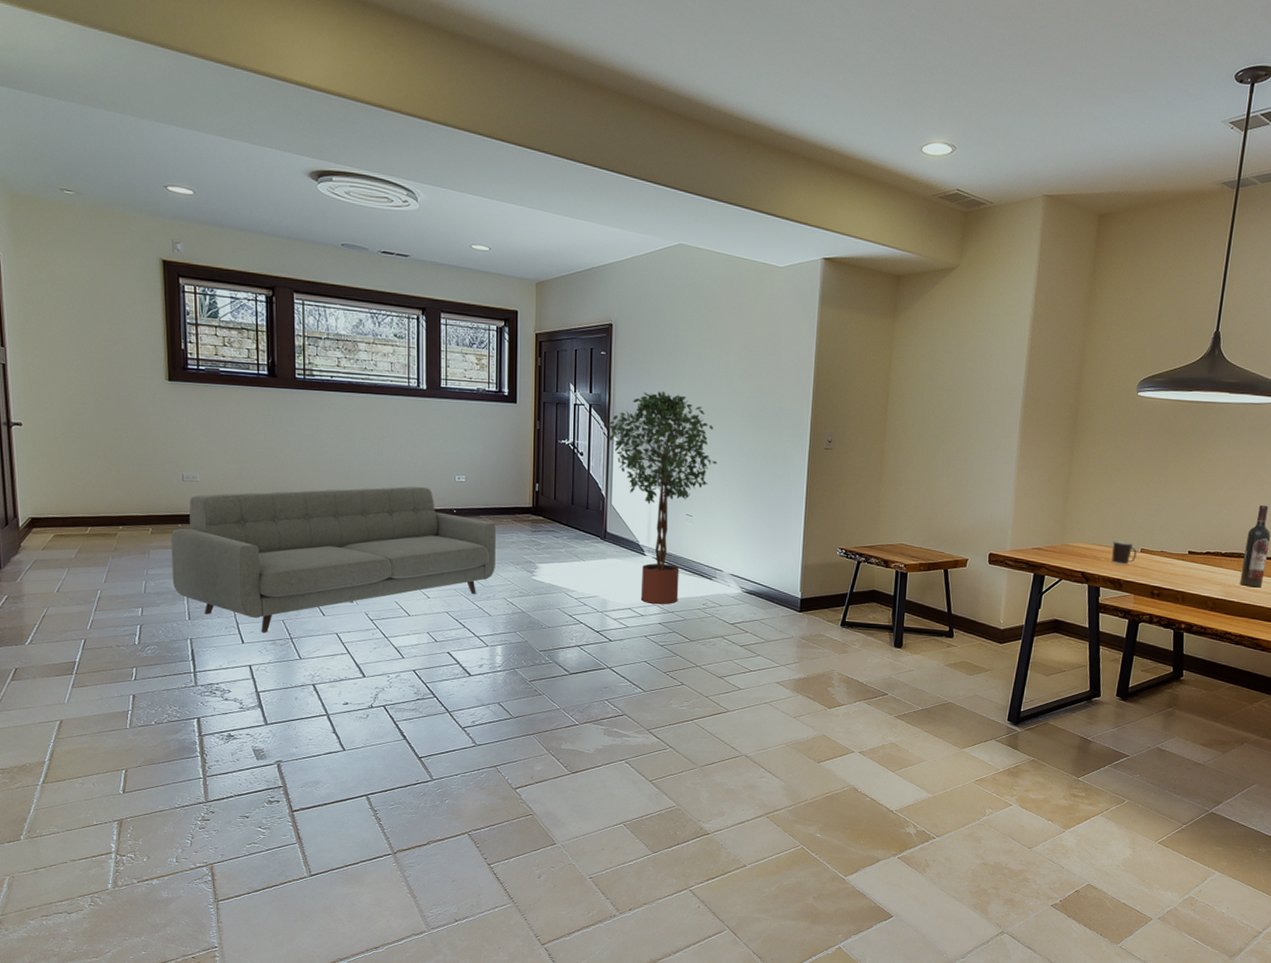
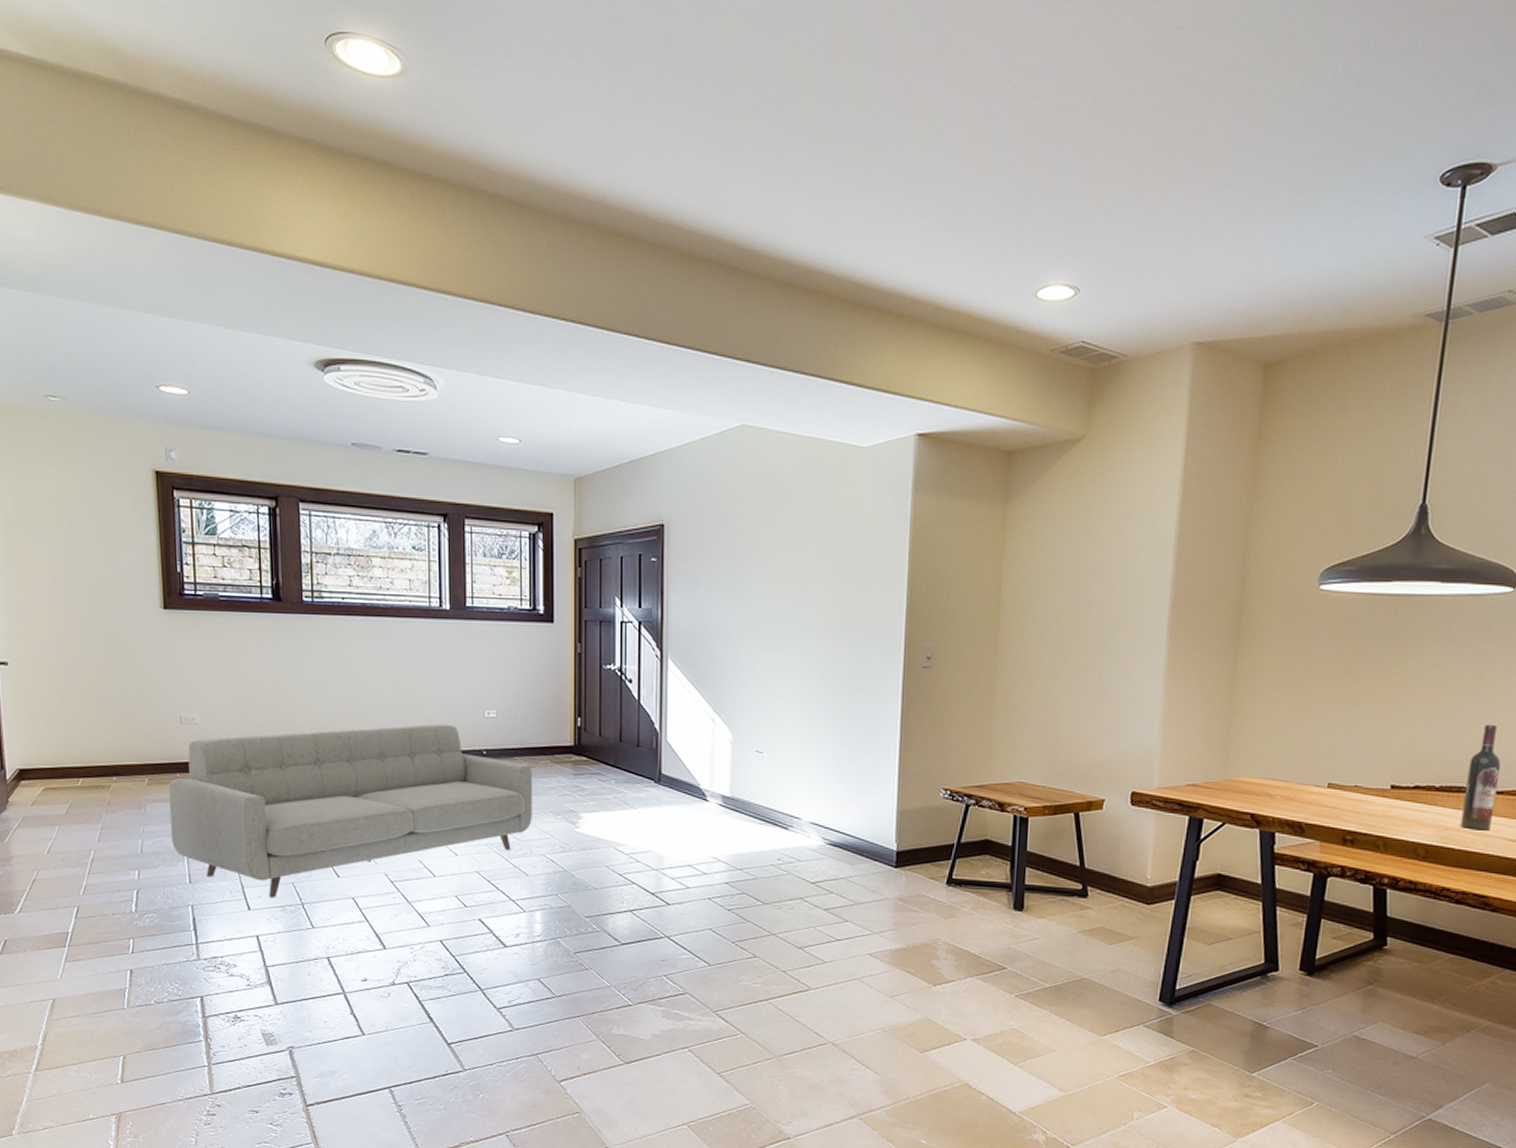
potted tree: present [604,390,718,604] -> none [656,602,793,860]
mug: present [1111,541,1137,566] -> none [1289,774,1323,805]

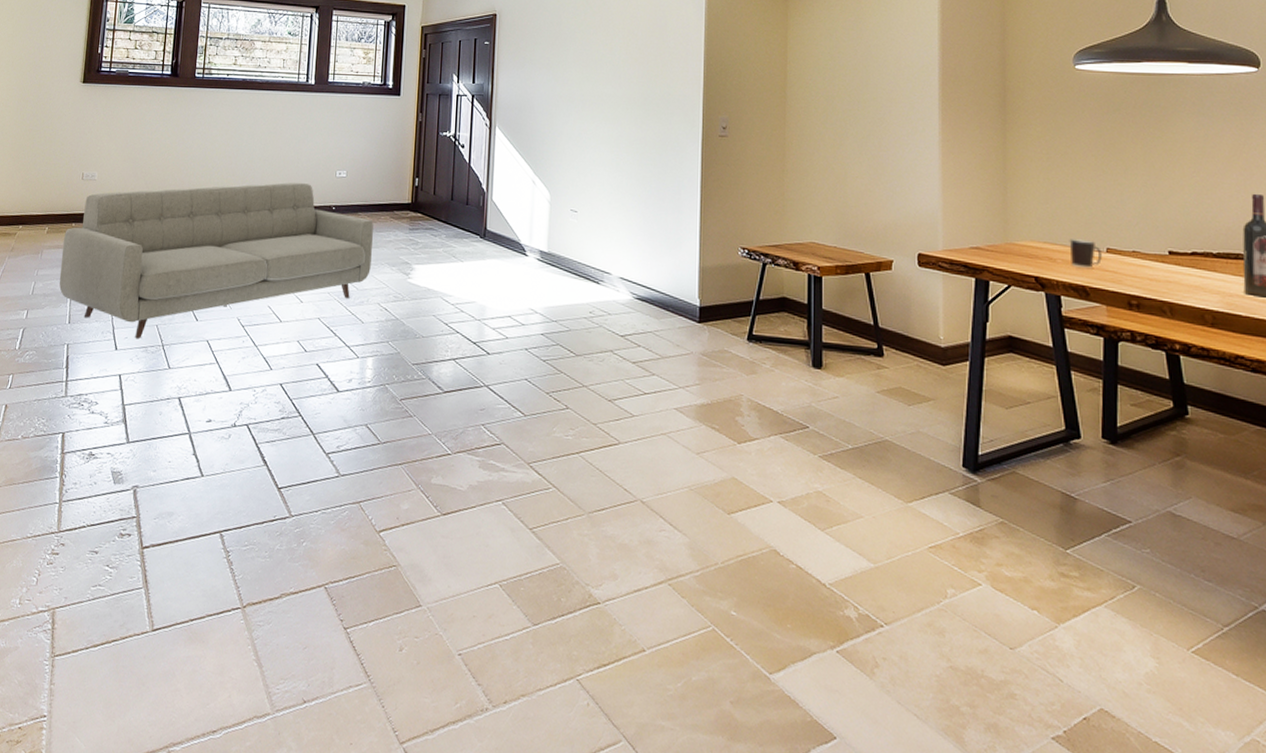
mug: none [1289,774,1323,805] -> present [1069,239,1102,269]

